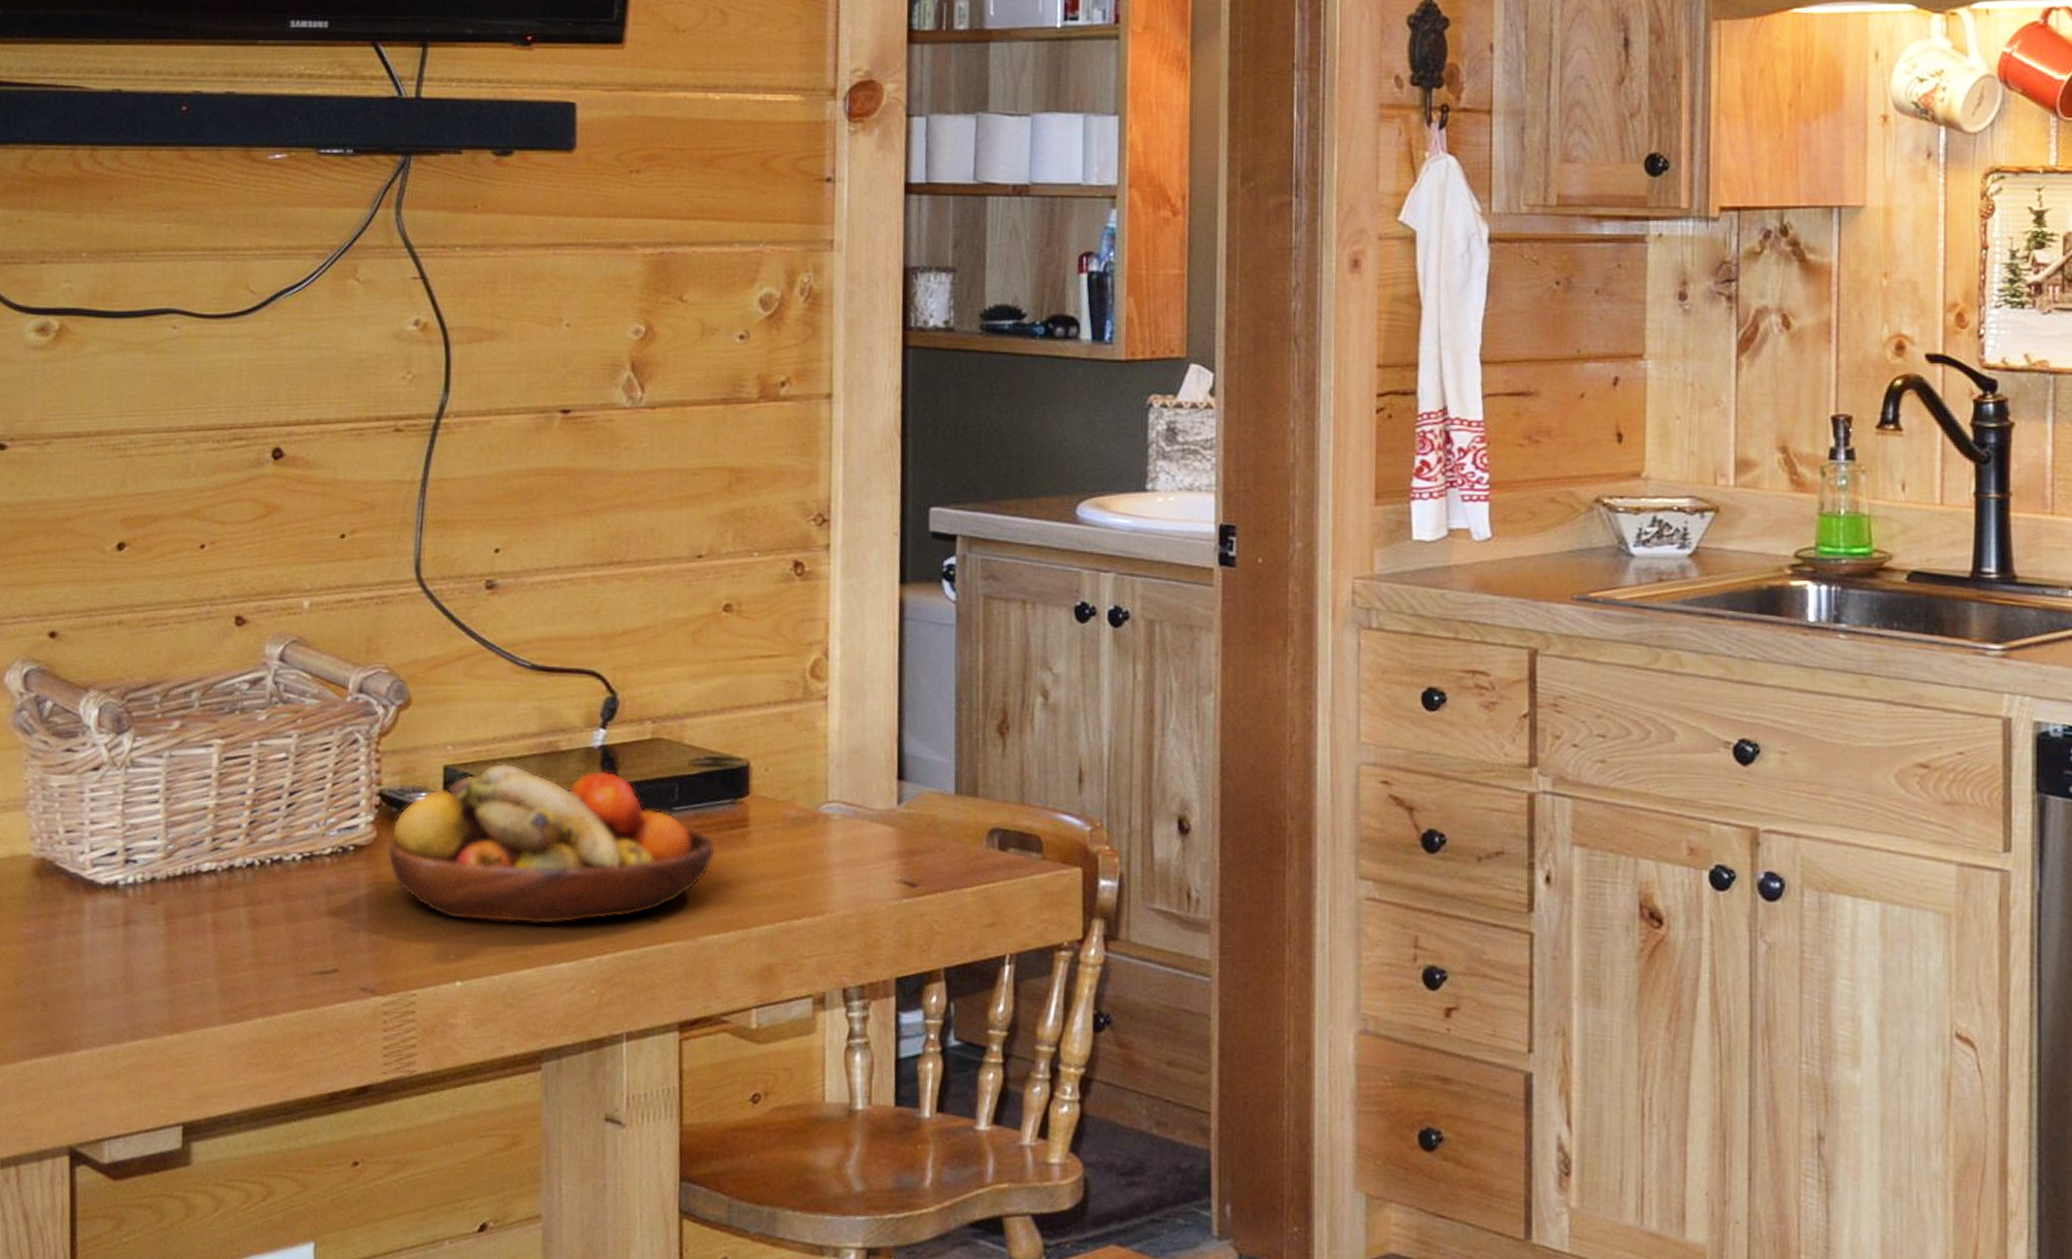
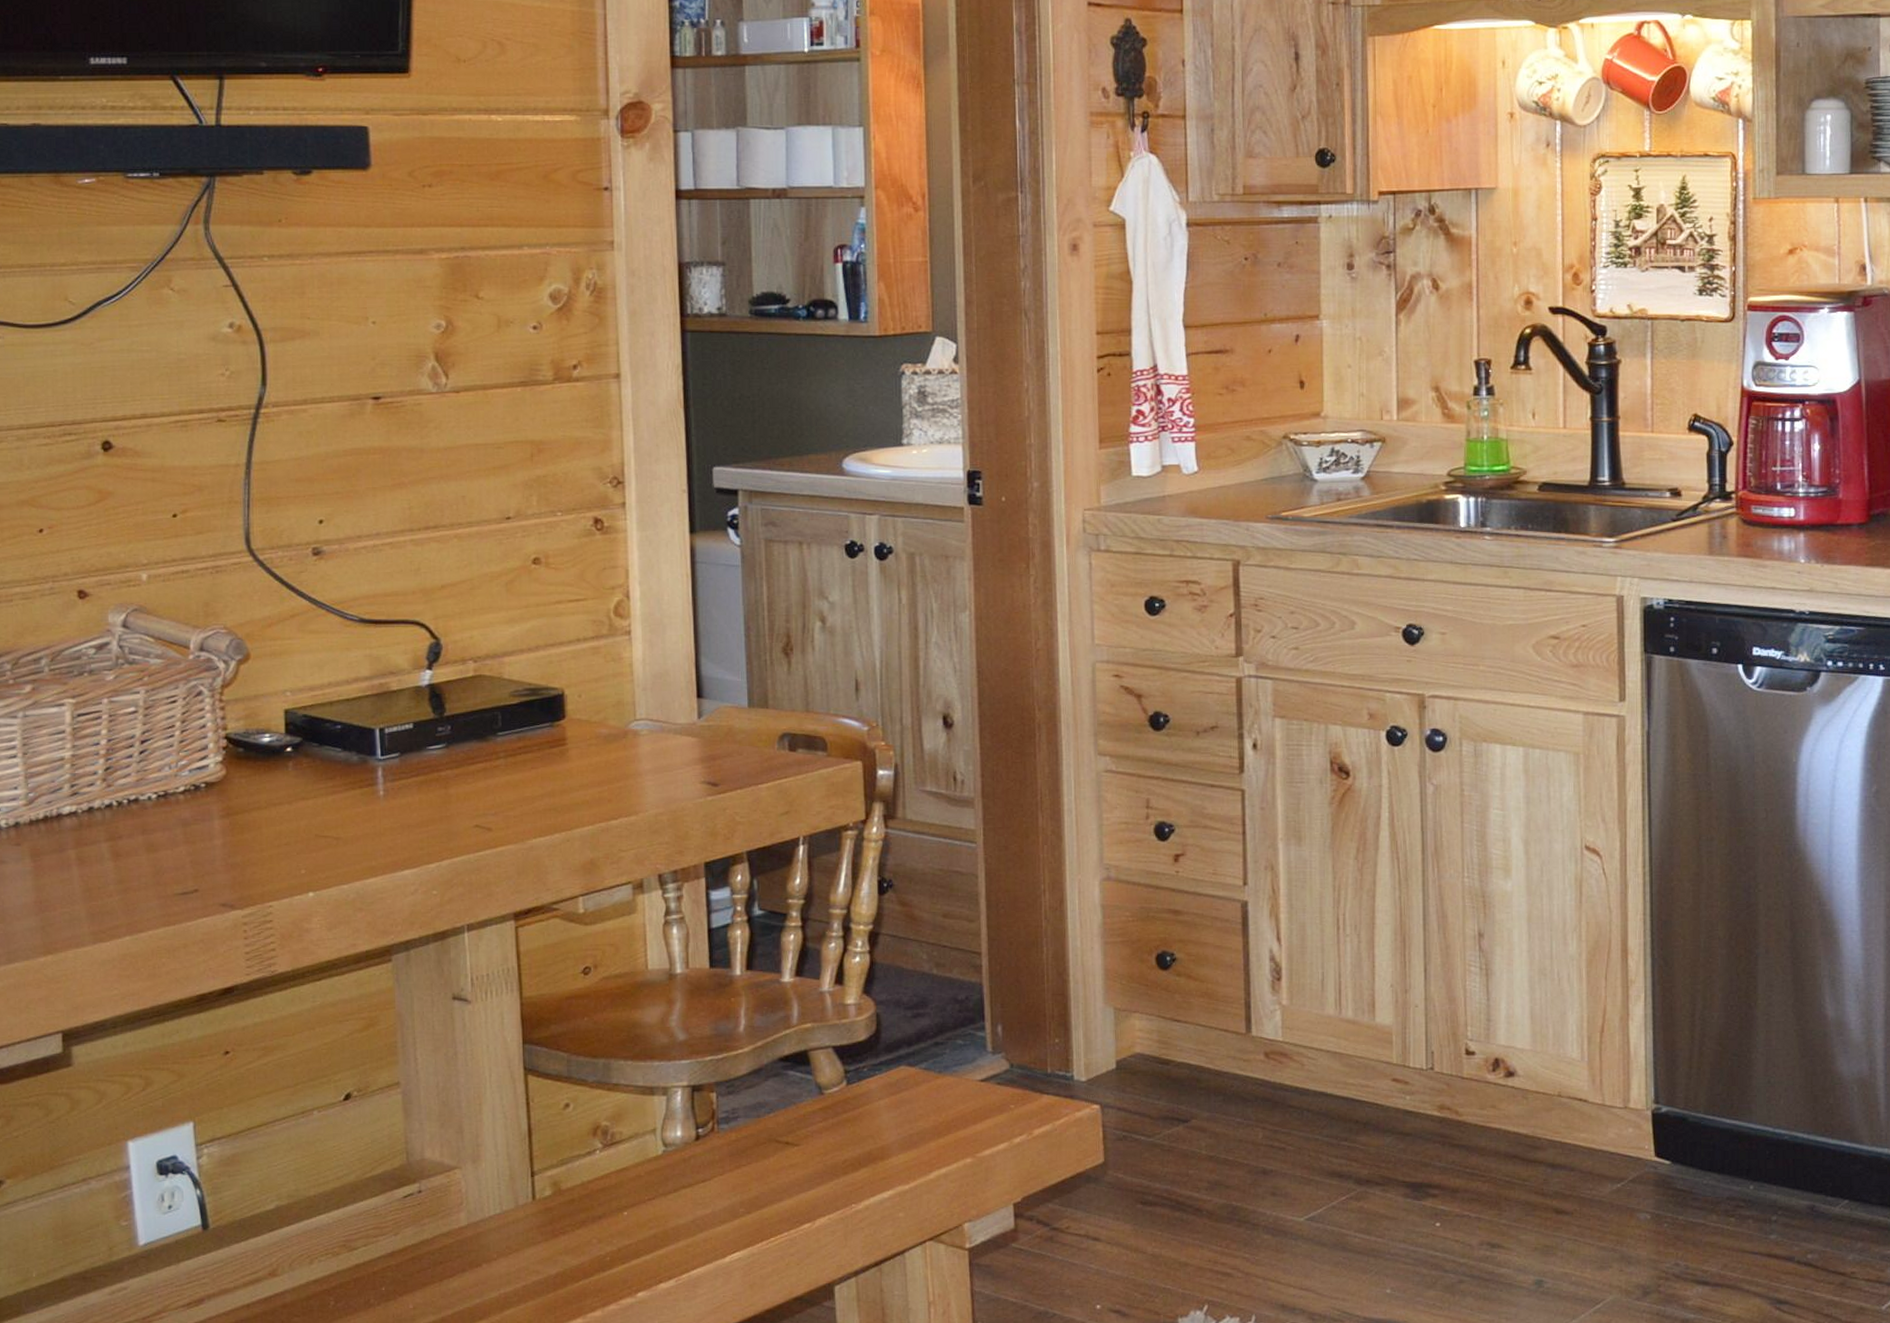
fruit bowl: present [388,763,715,925] -> none [237,704,537,840]

